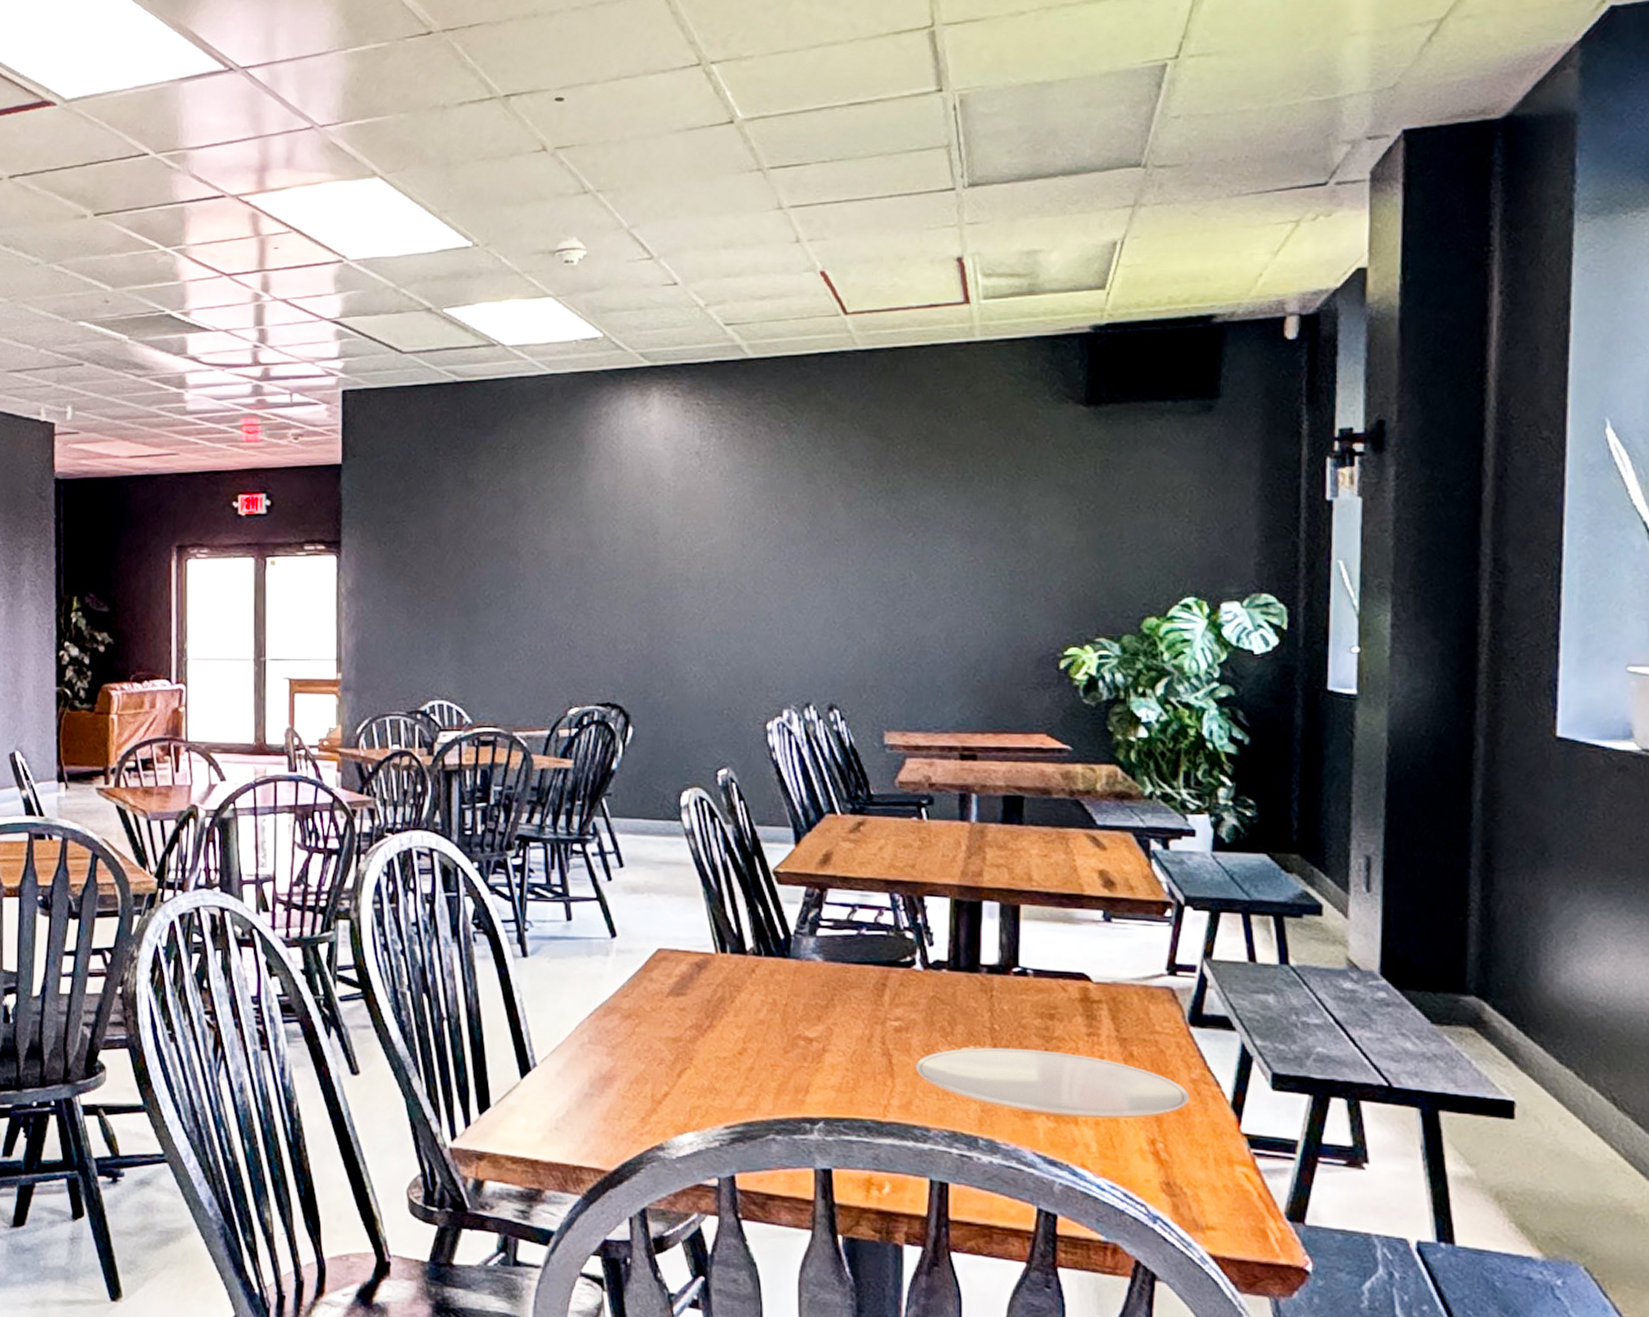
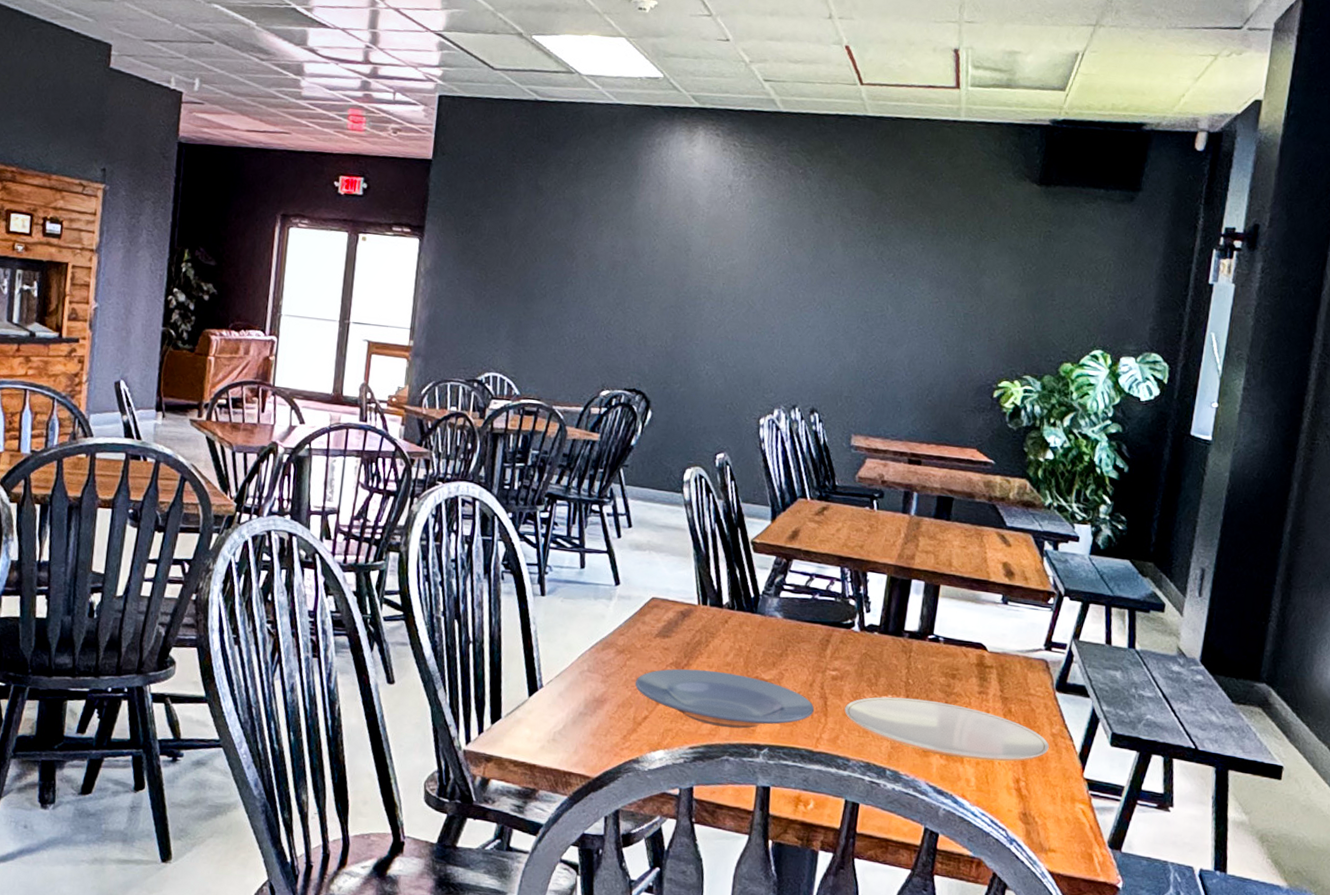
plate: none [648,1031,877,1101] -> present [634,668,815,729]

